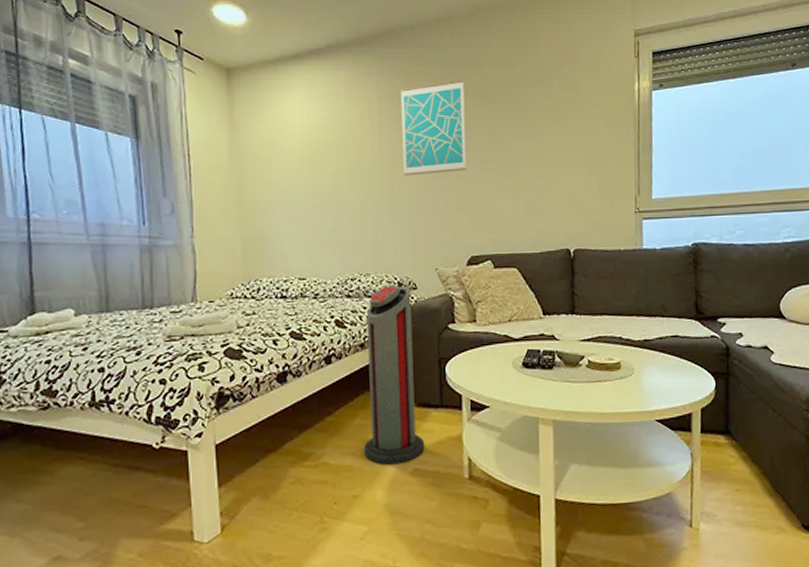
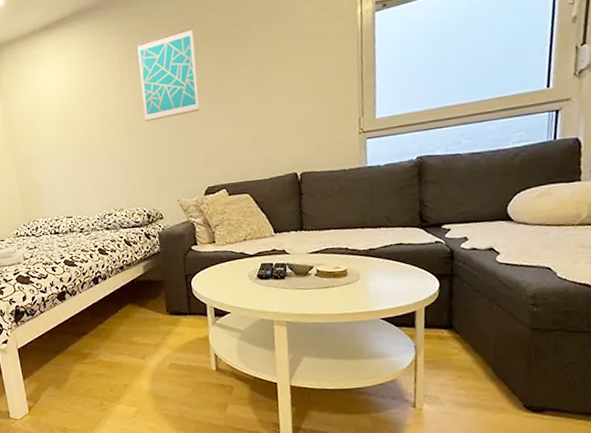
air purifier: present [364,285,425,465] -> none [123,216,179,361]

